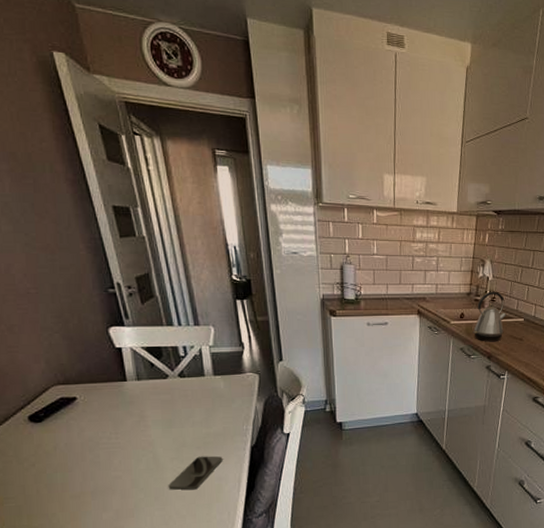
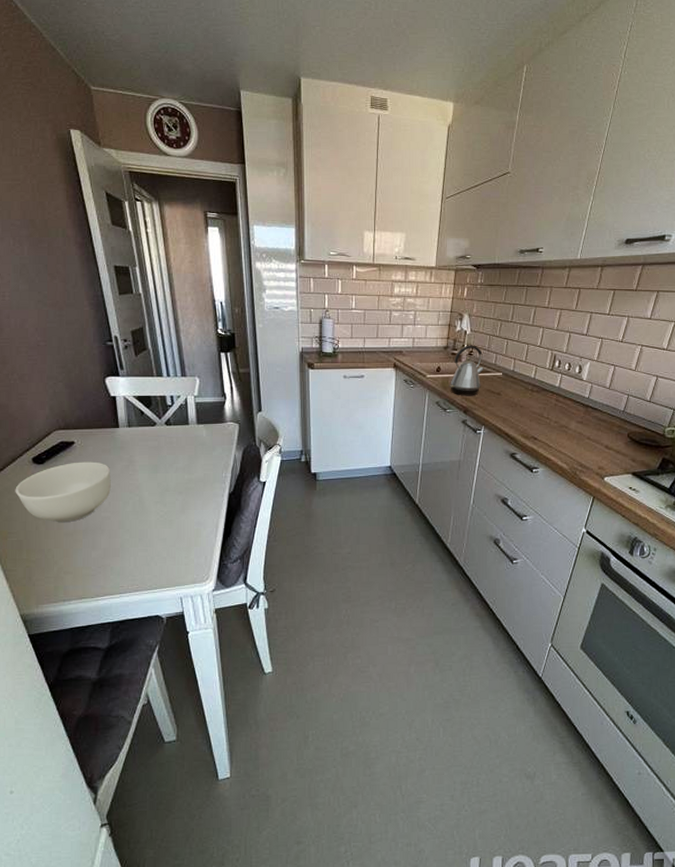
bowl: none [10,418,121,484] -> present [15,461,111,522]
smartphone: present [168,456,223,490] -> none [151,501,202,533]

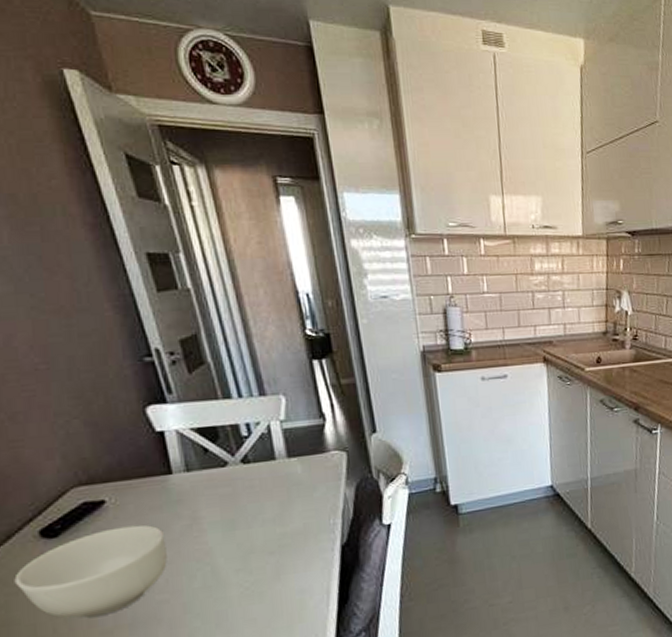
kettle: present [449,345,484,396] -> none [613,327,653,390]

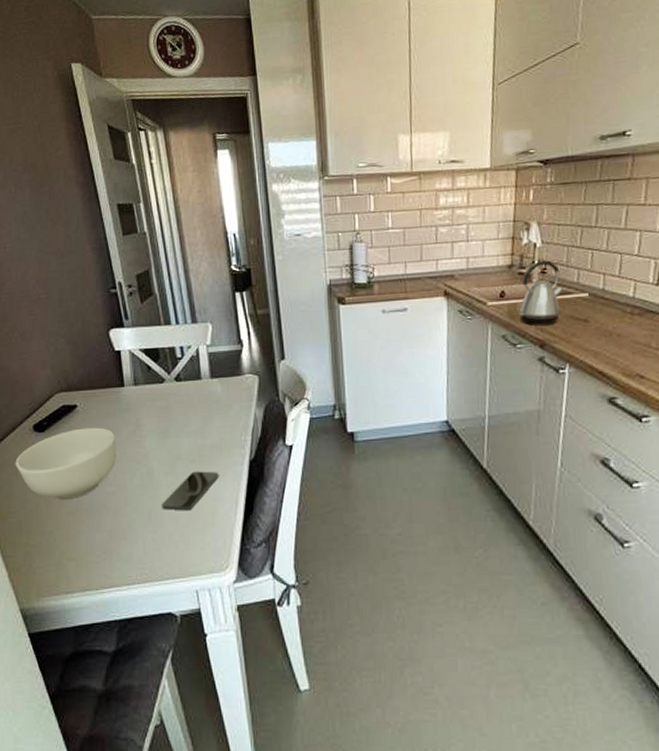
smartphone: none [233,562,305,612] -> present [161,471,219,511]
kettle: none [613,327,653,390] -> present [517,260,564,326]

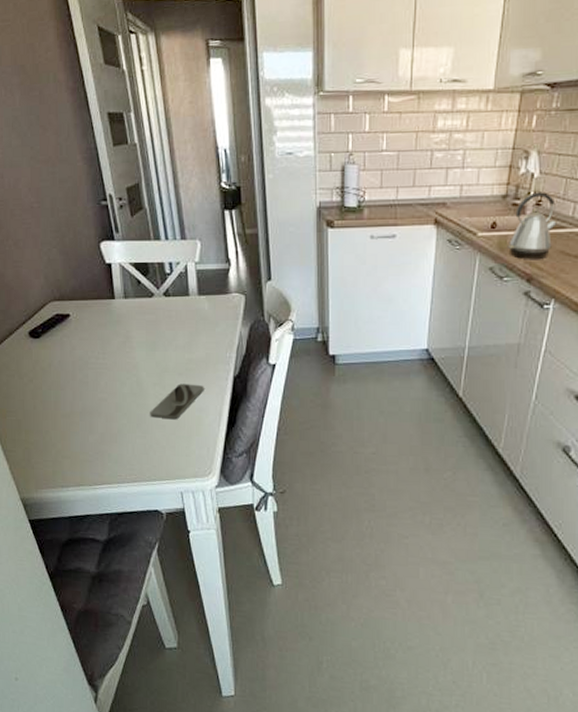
bowl: present [15,427,116,499] -> none [13,336,107,402]

